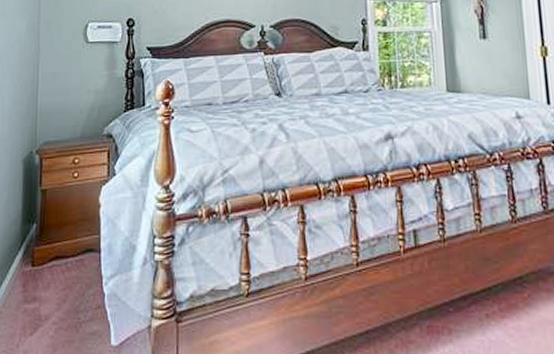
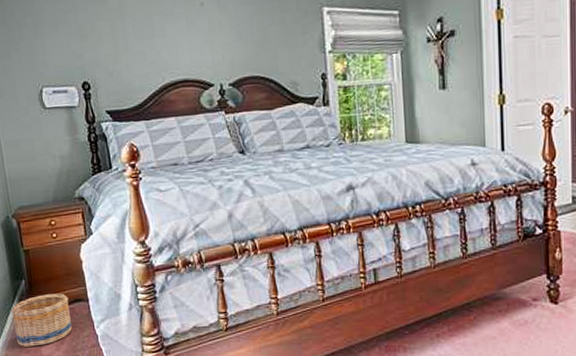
basket: none [16,241,80,304] -> present [11,293,72,347]

